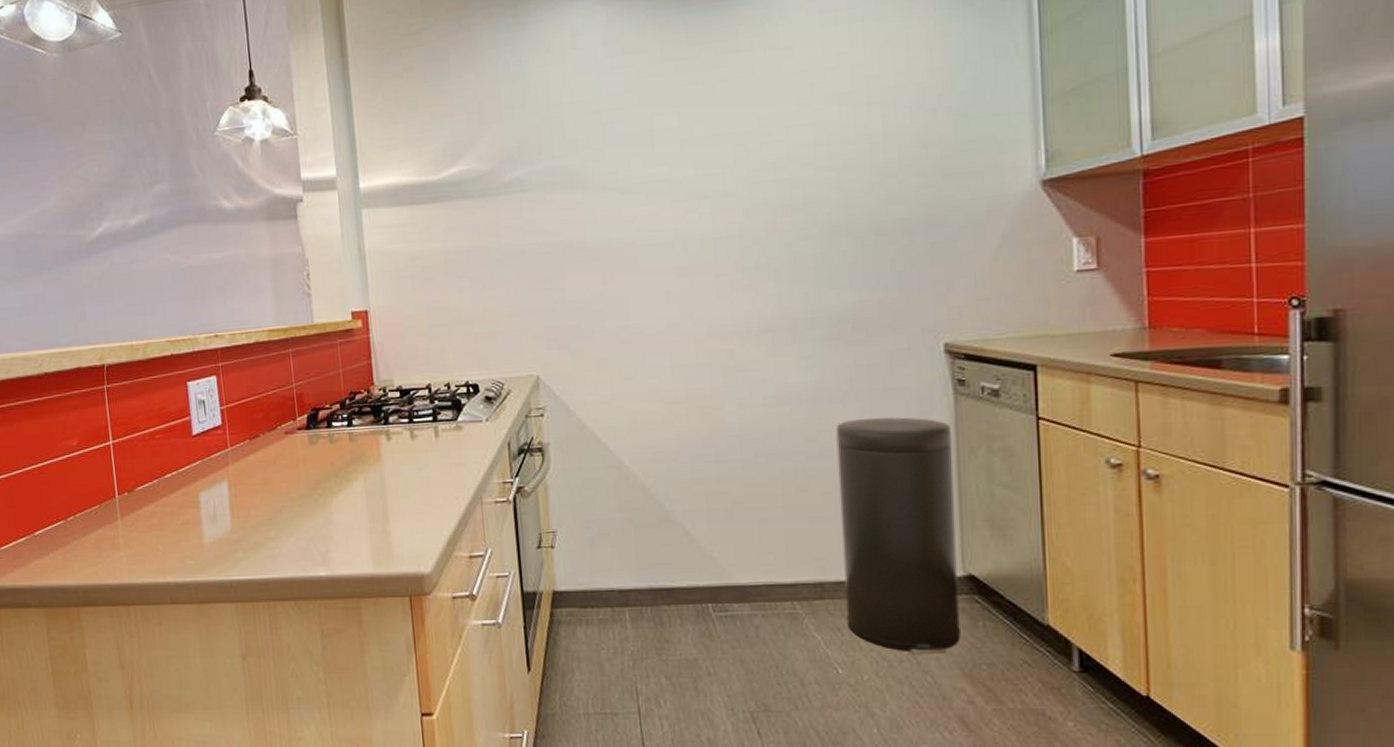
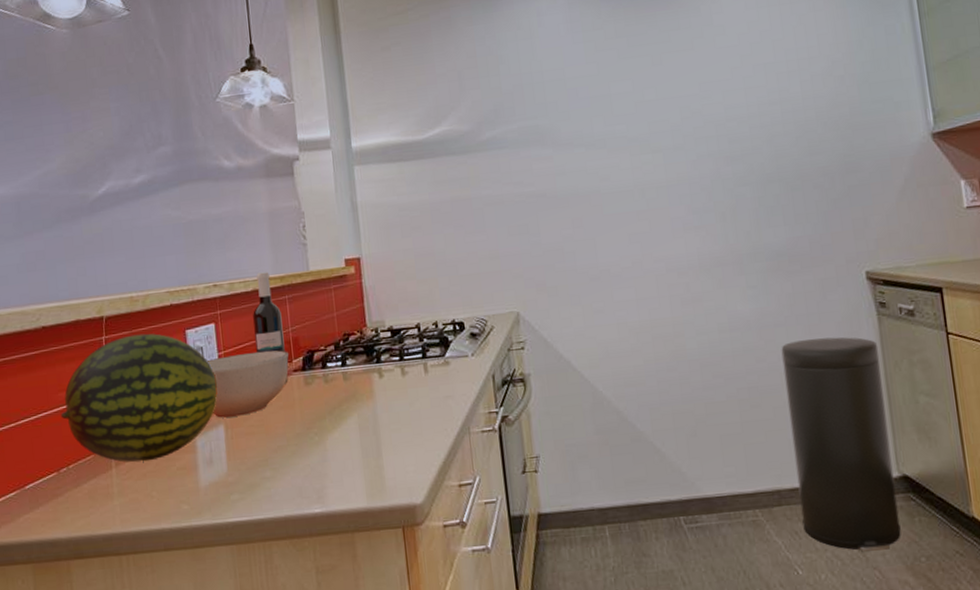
fruit: none [65,383,221,515] -> present [60,333,218,463]
bowl: none [210,406,293,474] -> present [207,350,289,418]
wine bottle: none [254,323,292,443] -> present [252,272,288,384]

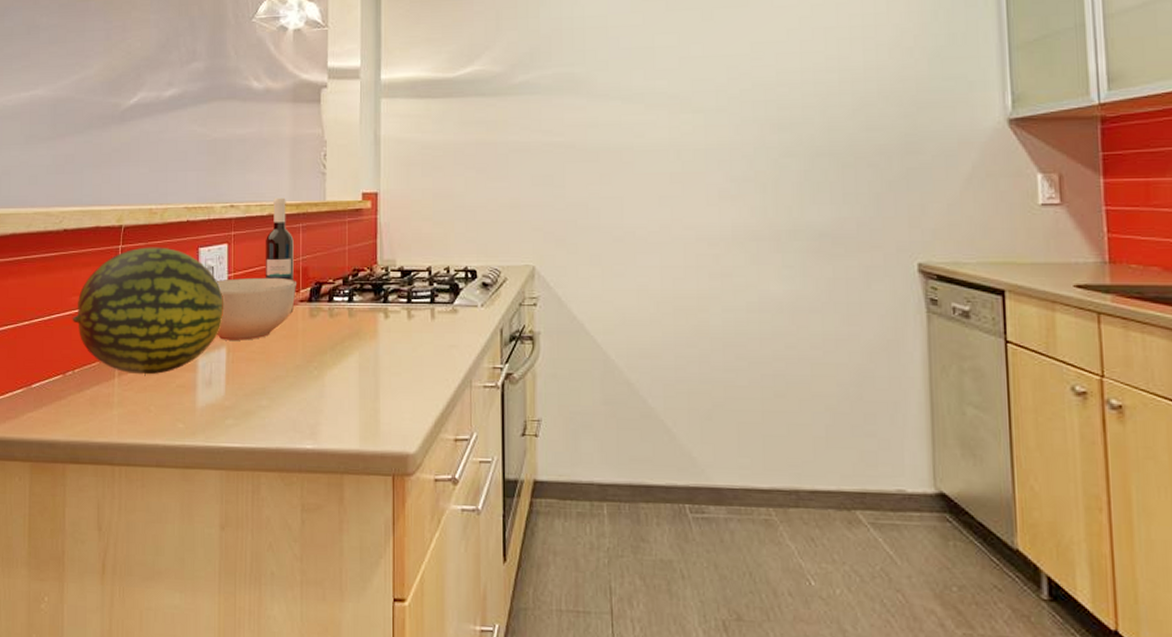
pedal bin: present [781,337,901,552] -> none [814,331,932,572]

